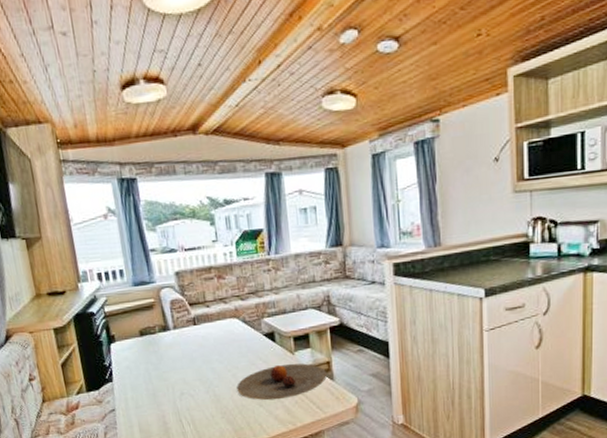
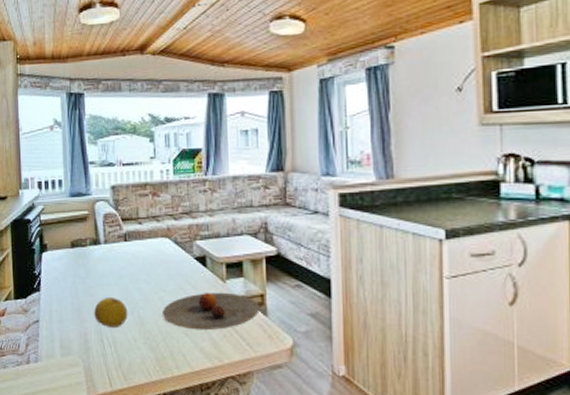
fruit: none [169,380,204,408] -> present [94,298,128,327]

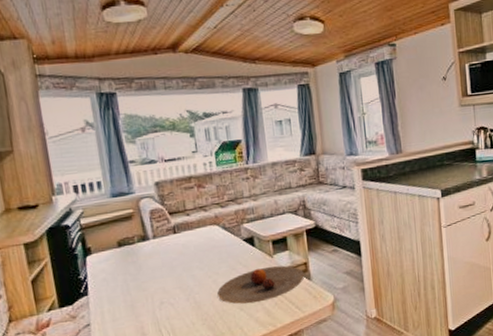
fruit: present [94,298,128,327] -> none [148,288,184,317]

